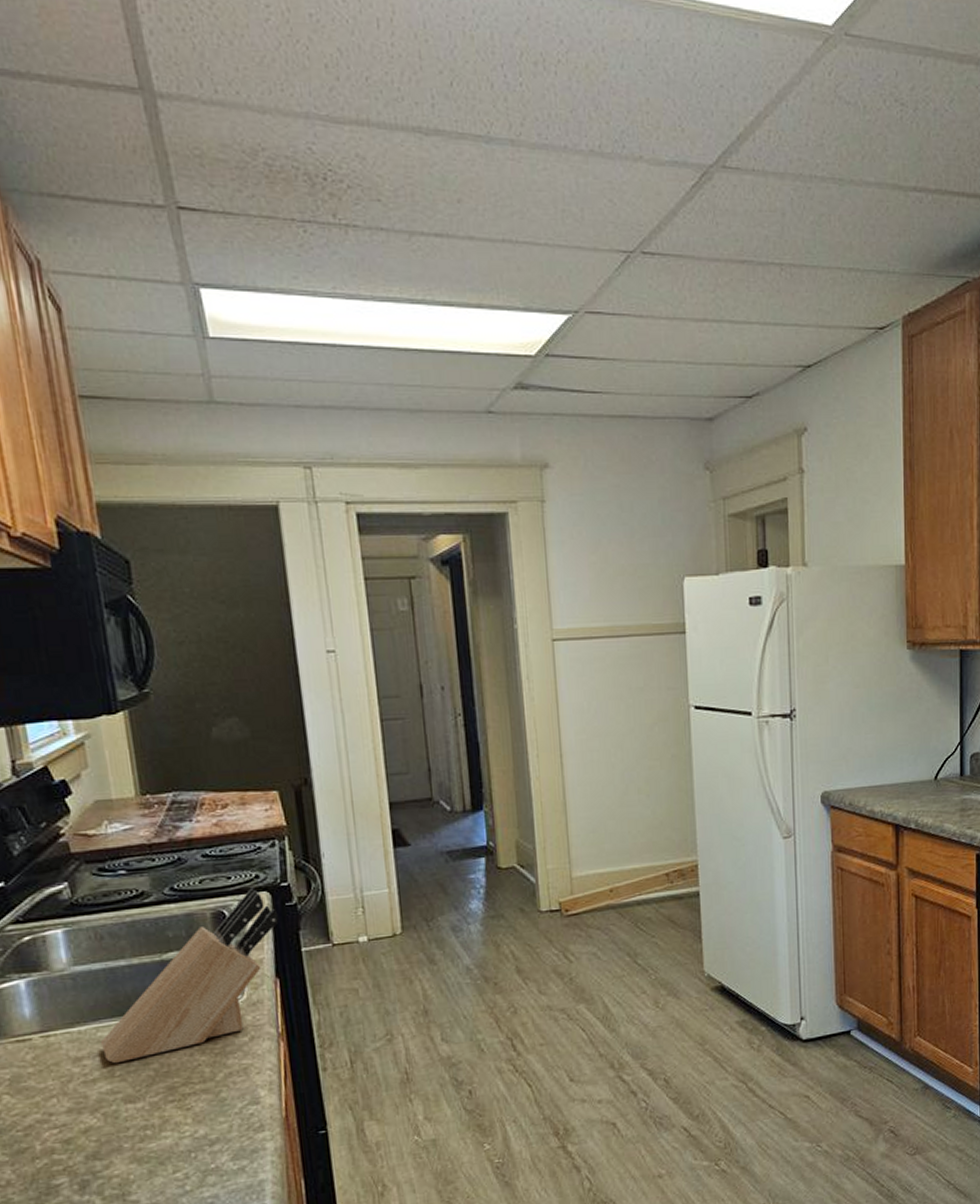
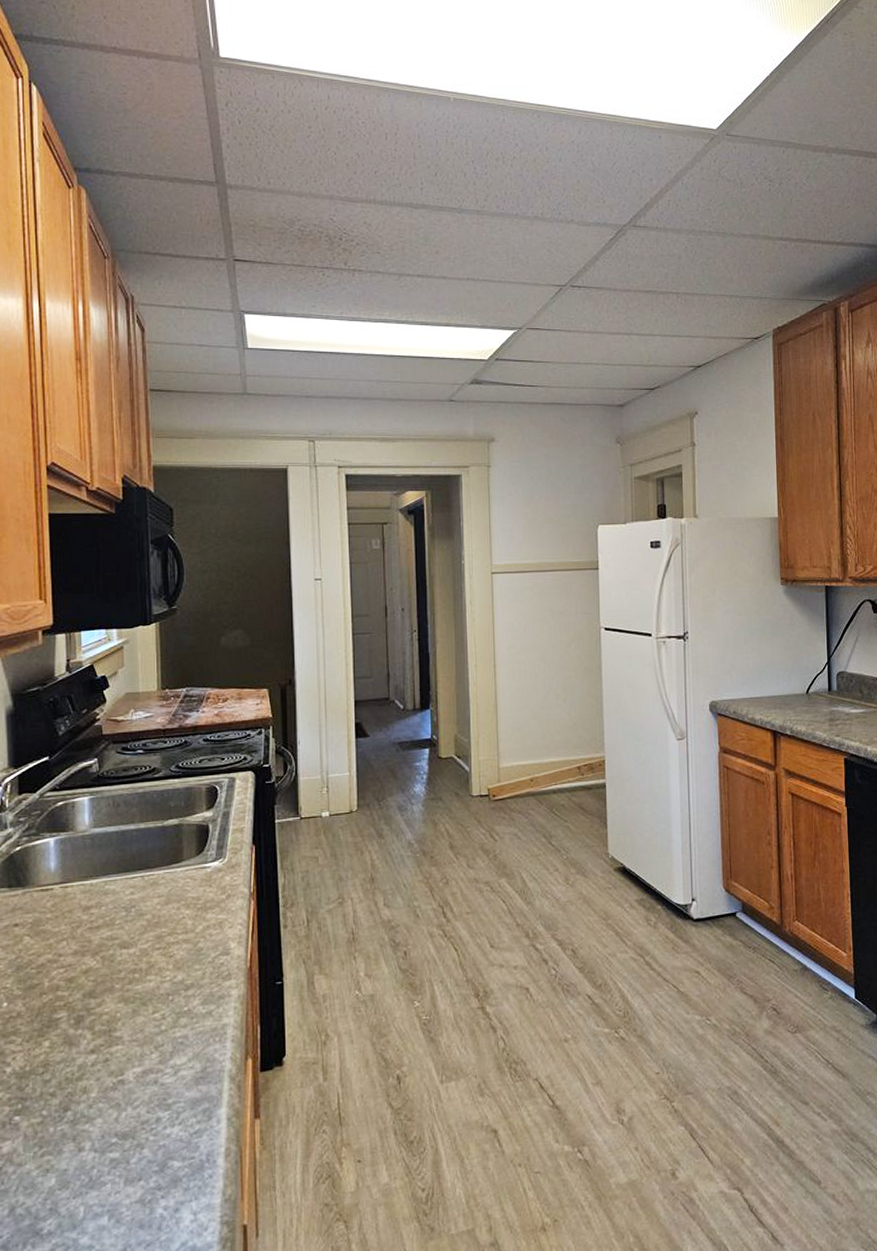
knife block: present [100,888,279,1064] -> none [107,768,259,914]

